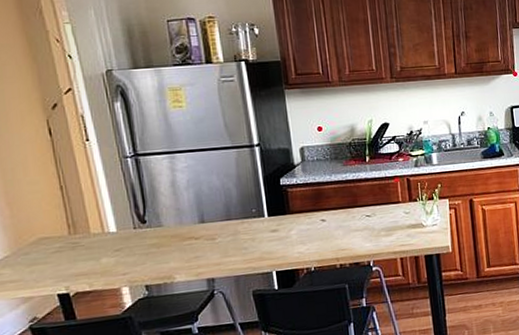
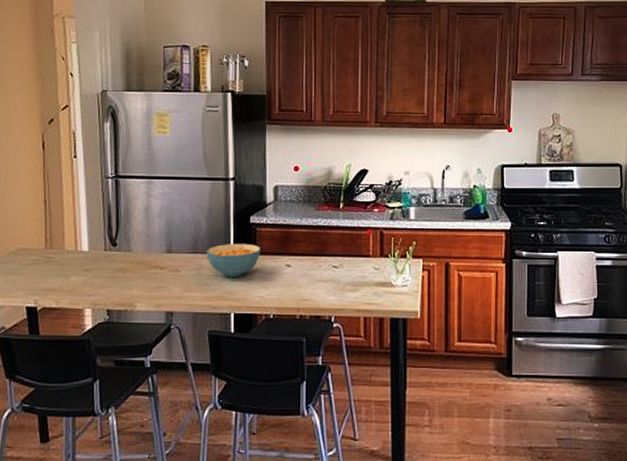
cereal bowl: none [240,204,295,239] -> present [206,243,261,277]

